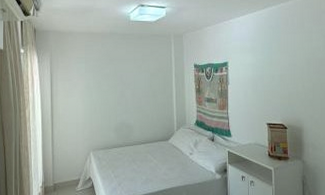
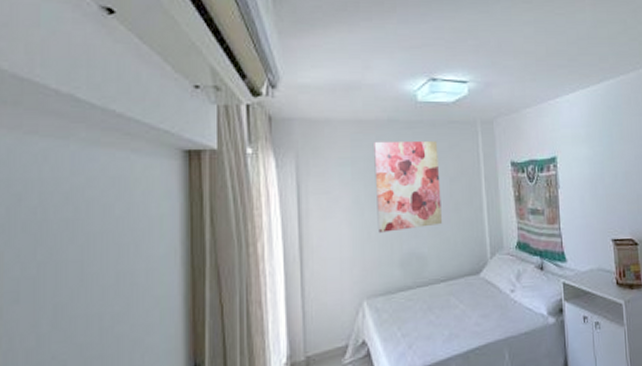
wall art: none [100,47,145,108] -> present [374,141,443,233]

